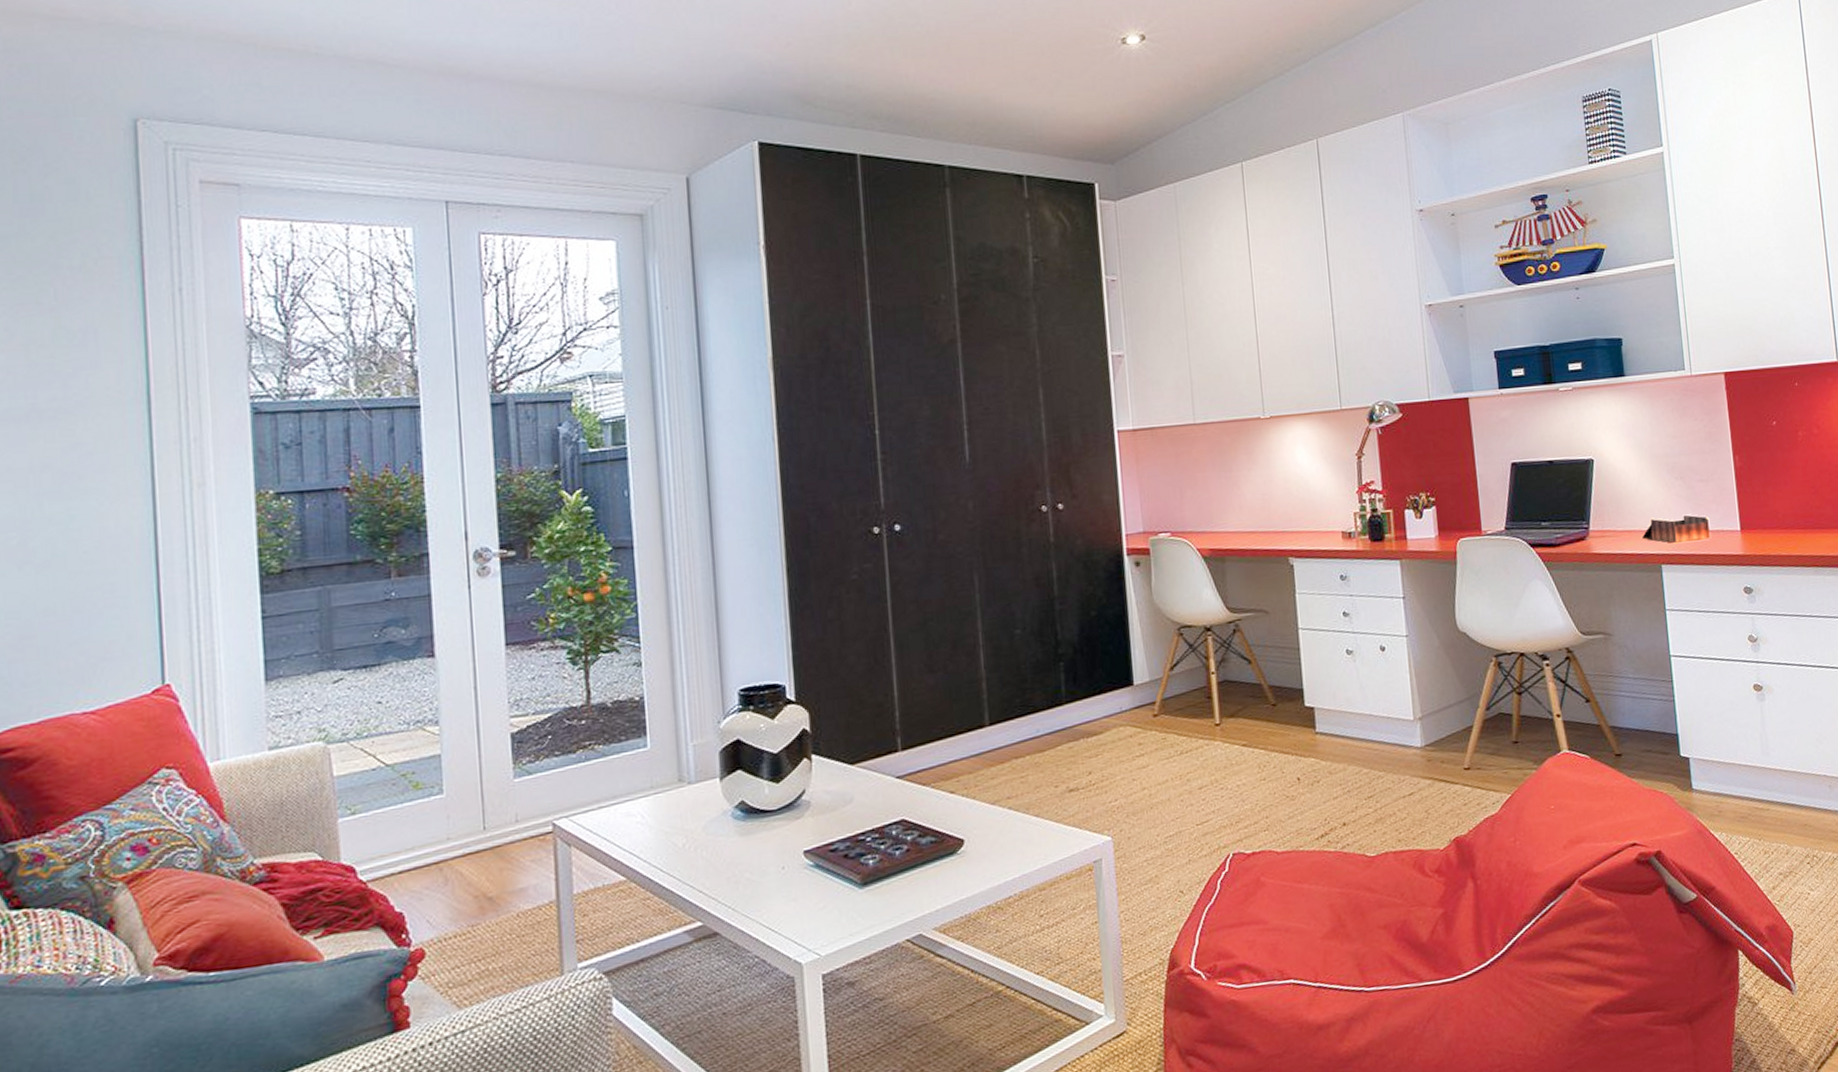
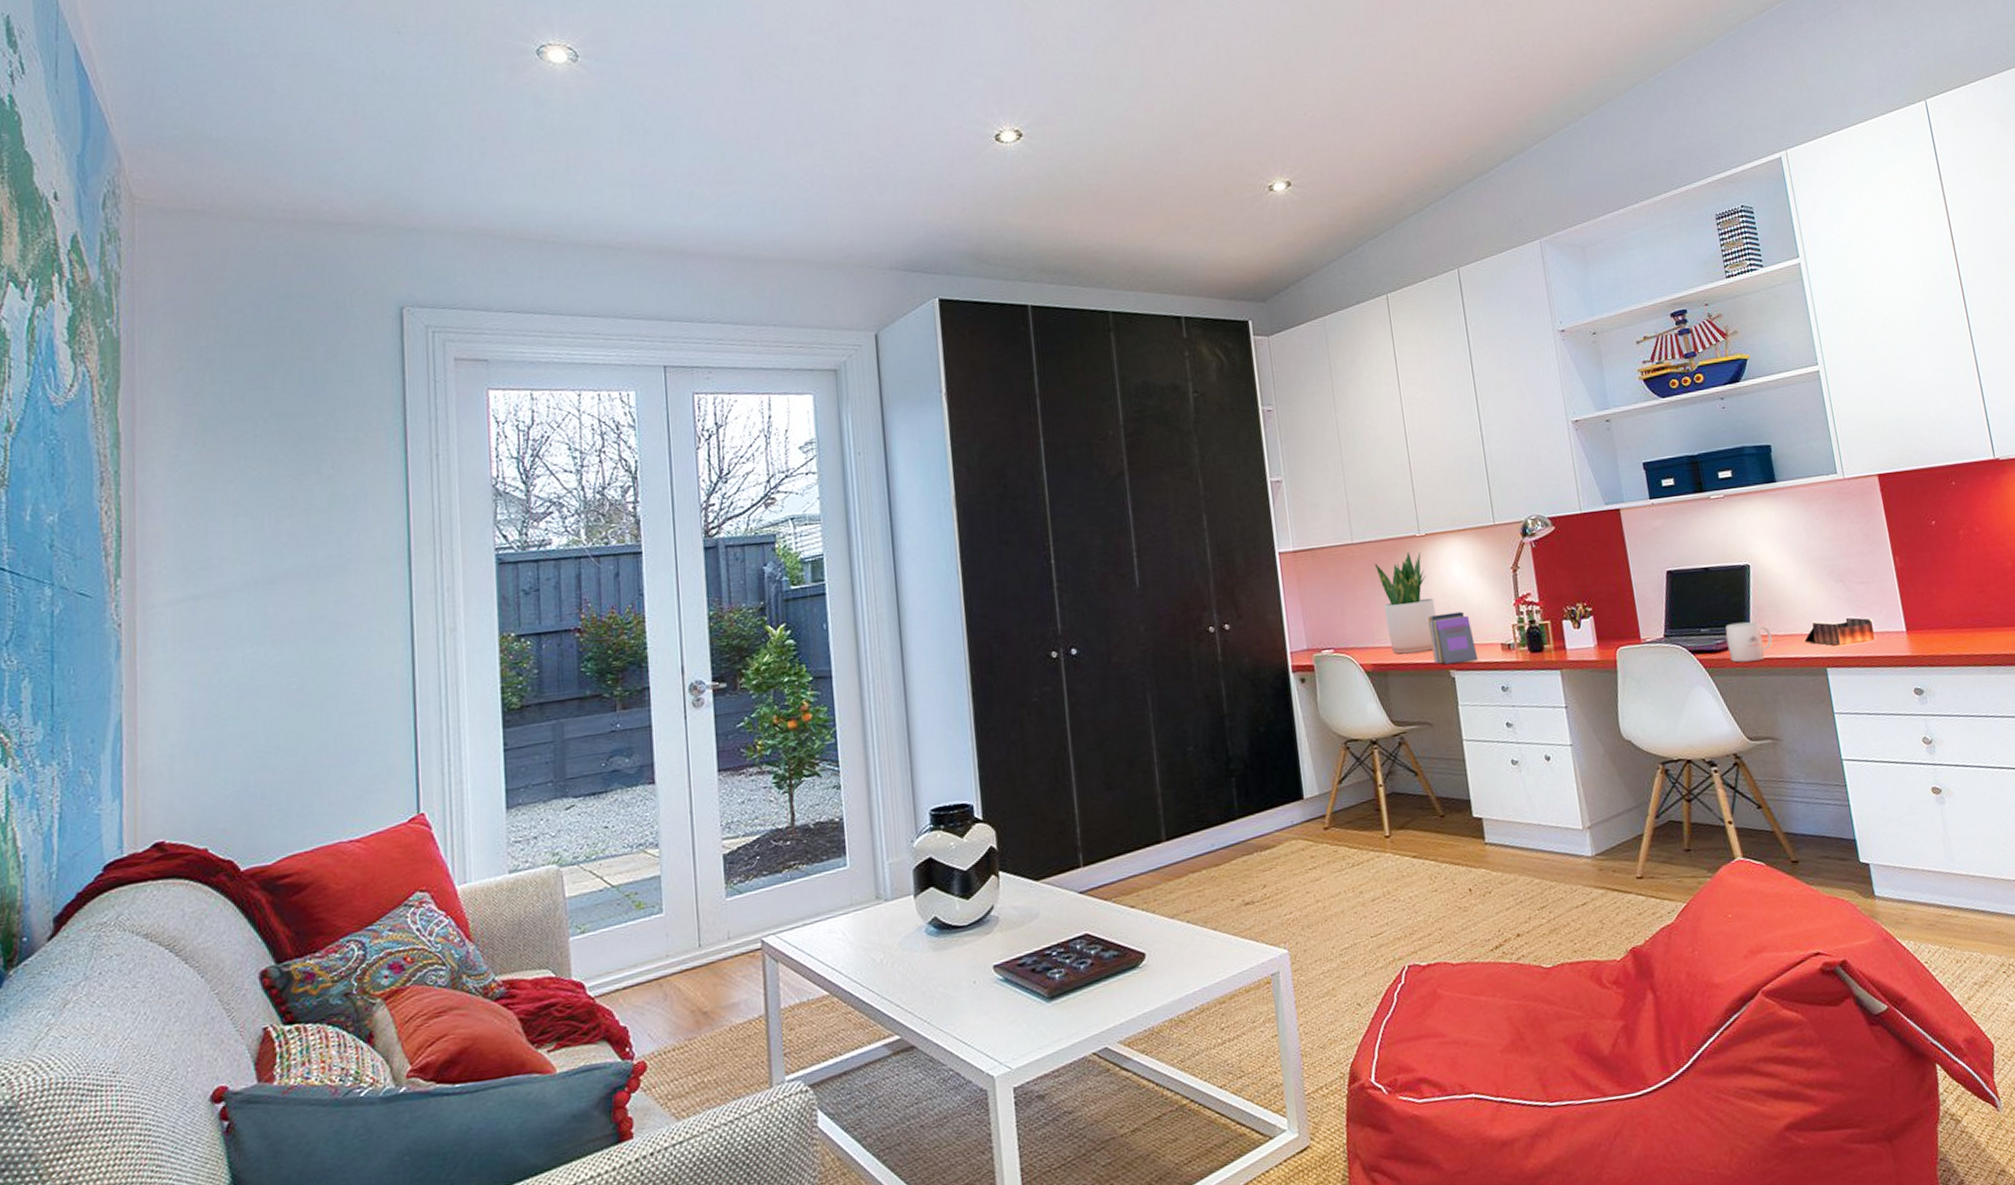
planter: none [1216,434,1278,540] -> present [1374,551,1437,655]
books: none [1268,497,1318,552] -> present [1428,611,1478,665]
mug: none [1565,516,1611,557] -> present [1725,621,1773,663]

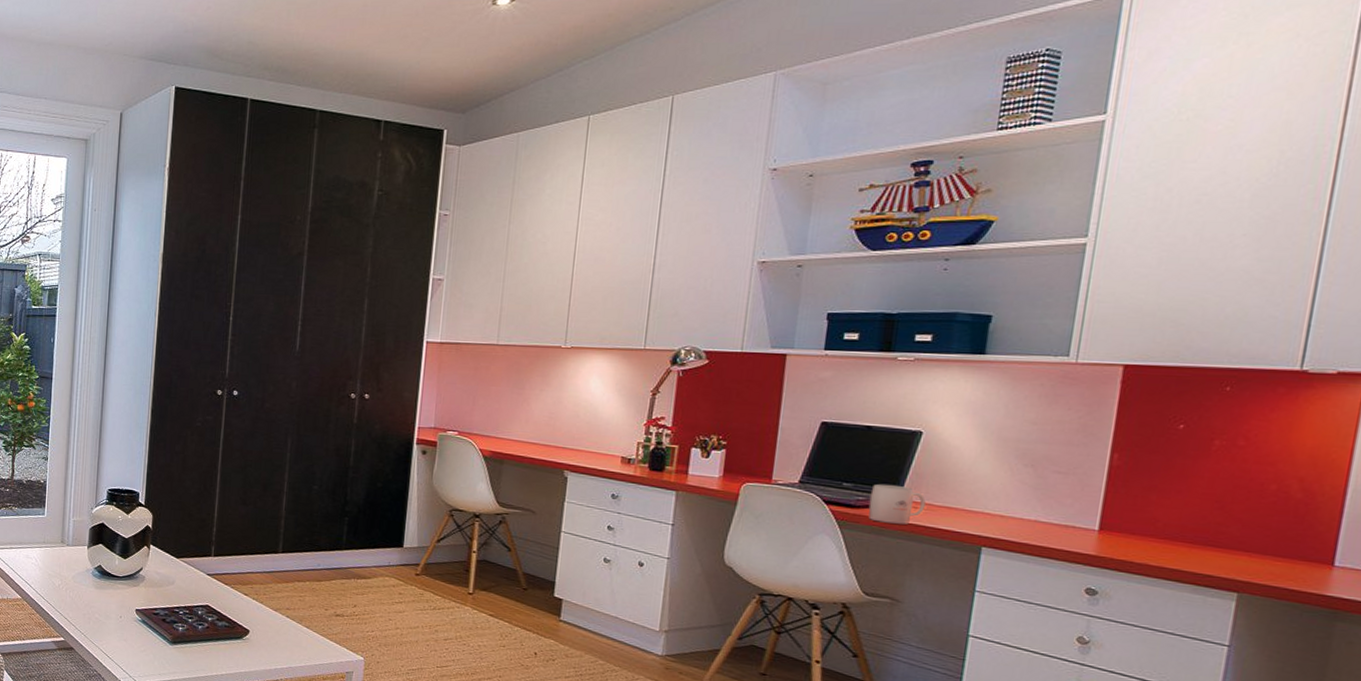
planter: present [1374,551,1437,655] -> none [512,360,565,450]
books: present [1428,611,1478,665] -> none [550,419,596,467]
desk organizer: present [1804,617,1875,647] -> none [964,501,1058,532]

